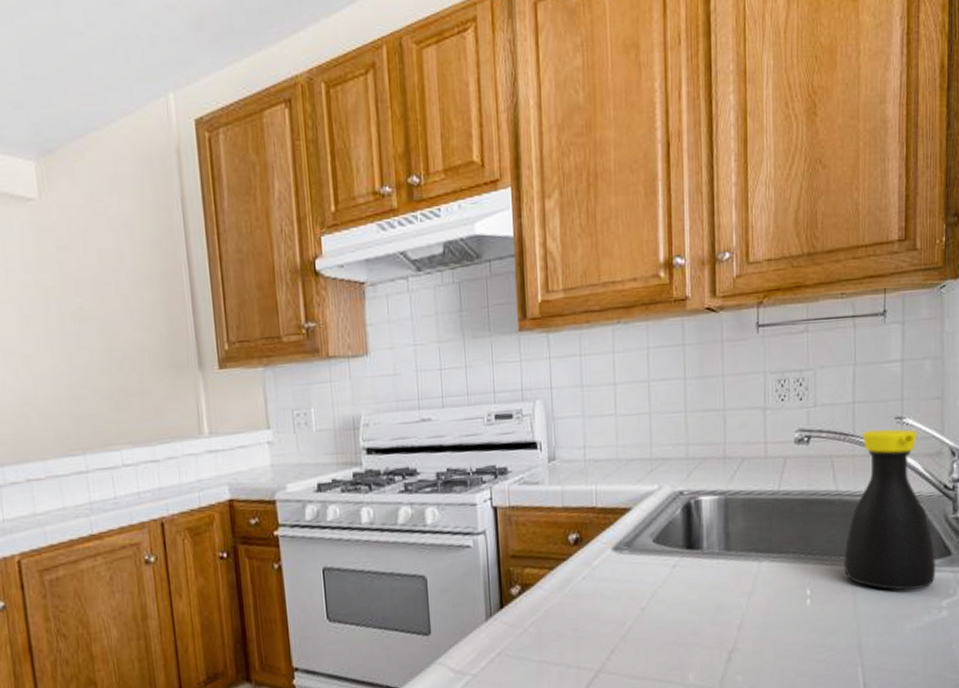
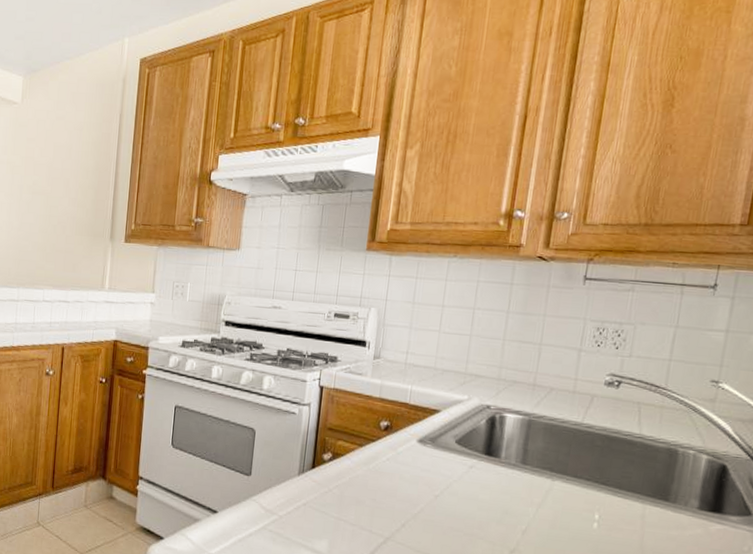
bottle: present [844,429,935,591] -> none [636,387,734,540]

